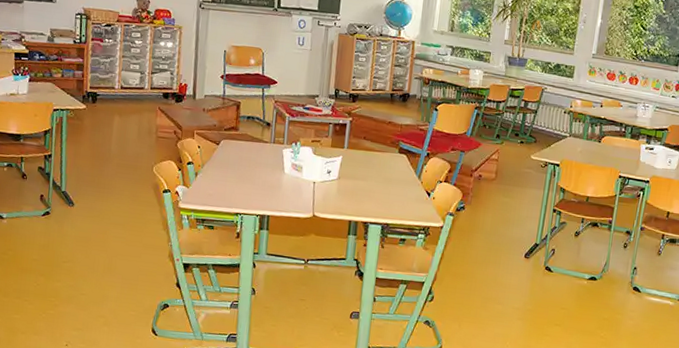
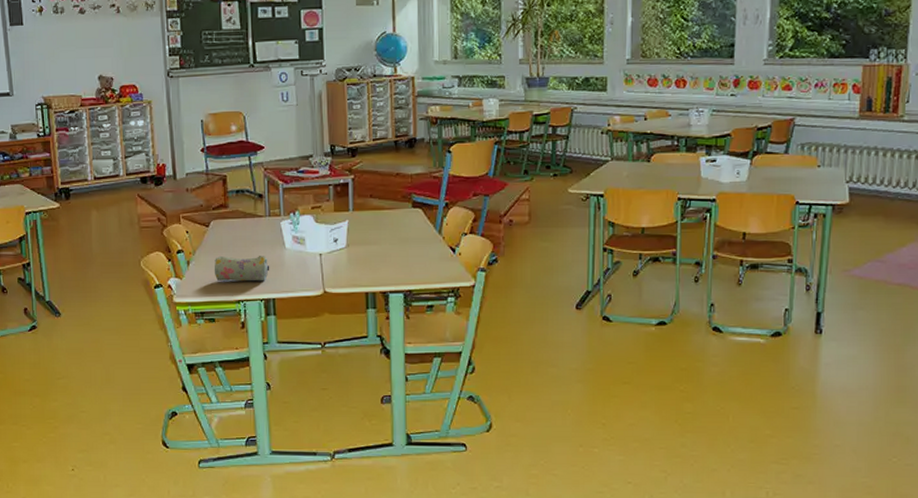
pencil case: none [218,172,269,199] -> present [214,256,270,282]

